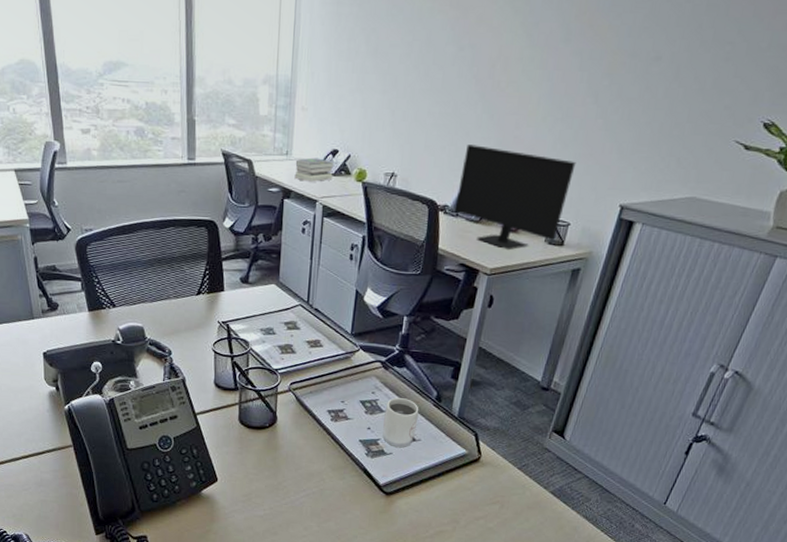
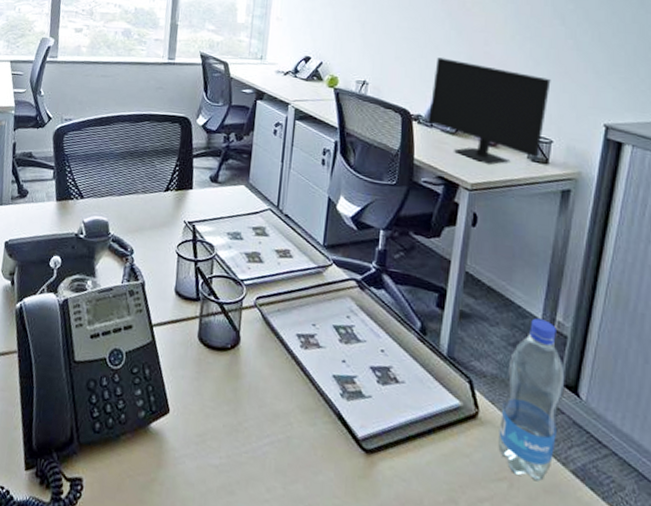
books: present [294,157,334,182] -> none [268,63,306,86]
mug: present [382,398,419,448] -> none [360,325,401,391]
bottle: none [494,381,555,502] -> present [498,318,565,482]

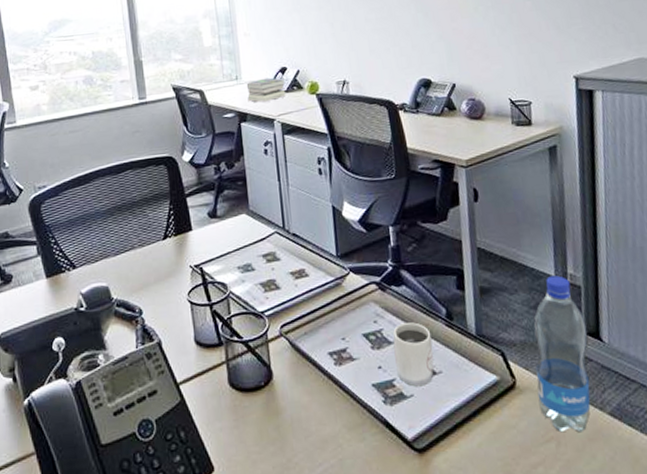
books: none [268,63,306,86] -> present [246,77,286,103]
mug: none [360,325,401,391] -> present [393,322,435,387]
monitor: present [428,57,551,166] -> none [409,41,522,139]

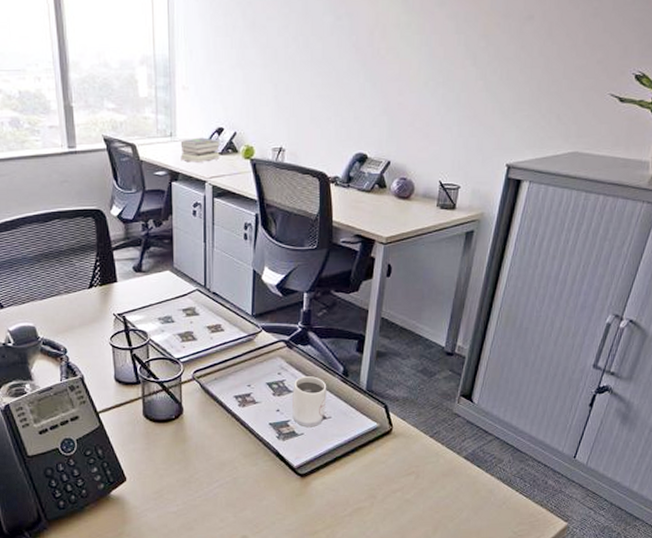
bottle: present [534,275,591,433] -> none [408,346,462,470]

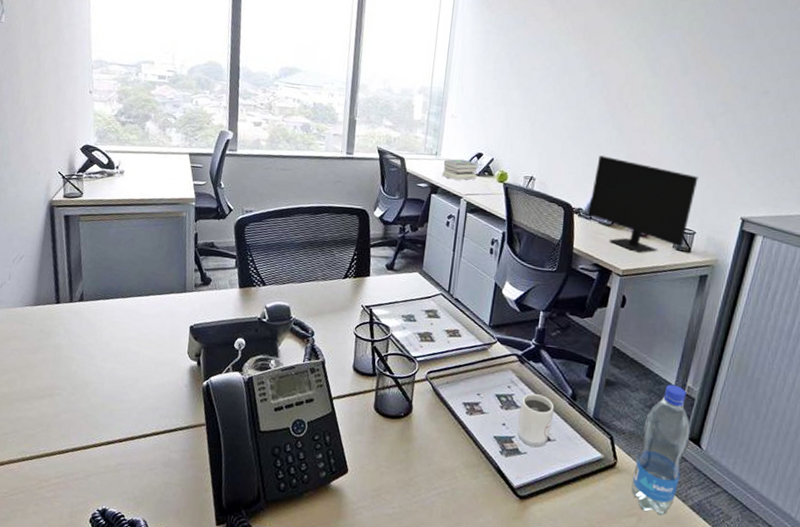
monitor: none [345,114,461,218] -> present [588,155,698,254]
bottle: none [408,346,462,470] -> present [631,384,691,516]

